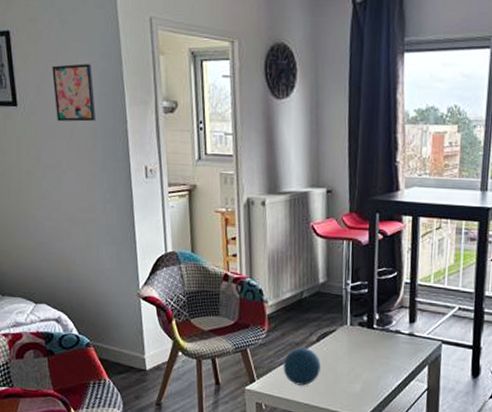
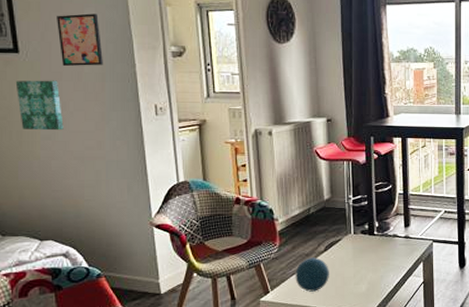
wall art: none [14,135,58,190] -> present [15,80,64,131]

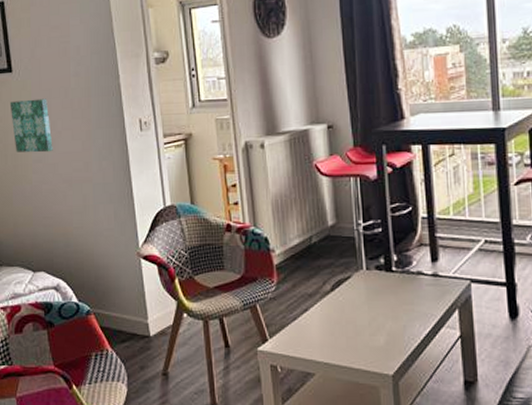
wall art: present [57,13,103,67] -> none [45,24,88,84]
decorative orb: present [295,257,329,292] -> none [297,299,338,342]

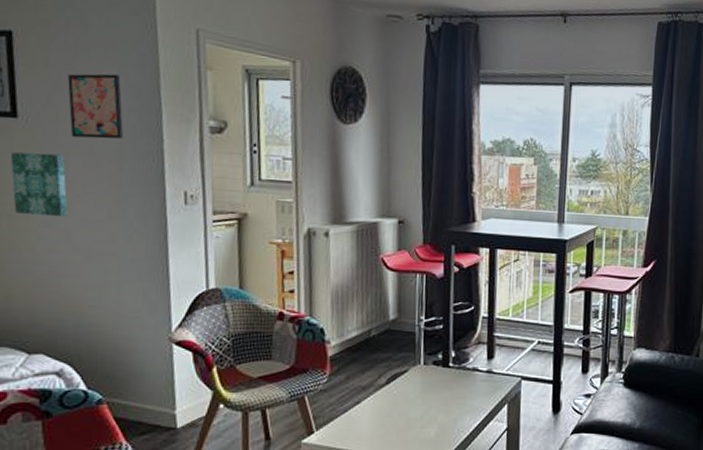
wall art: none [45,24,88,84] -> present [68,73,123,139]

